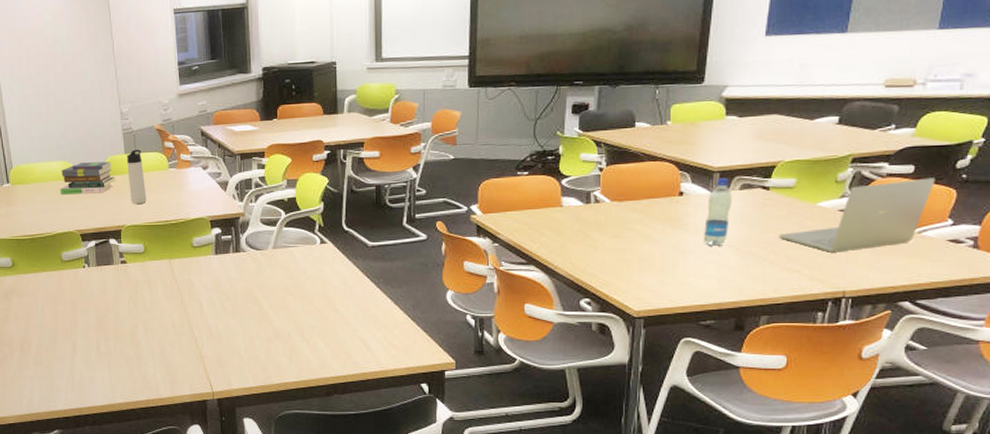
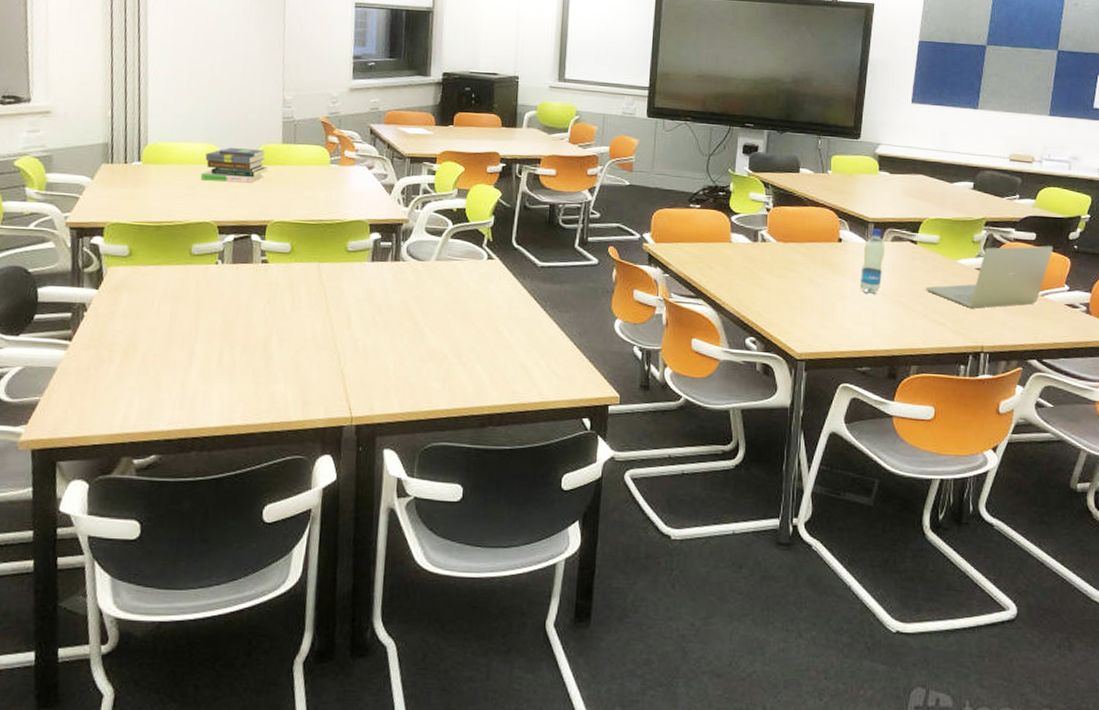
thermos bottle: present [127,149,147,205] -> none [282,140,301,200]

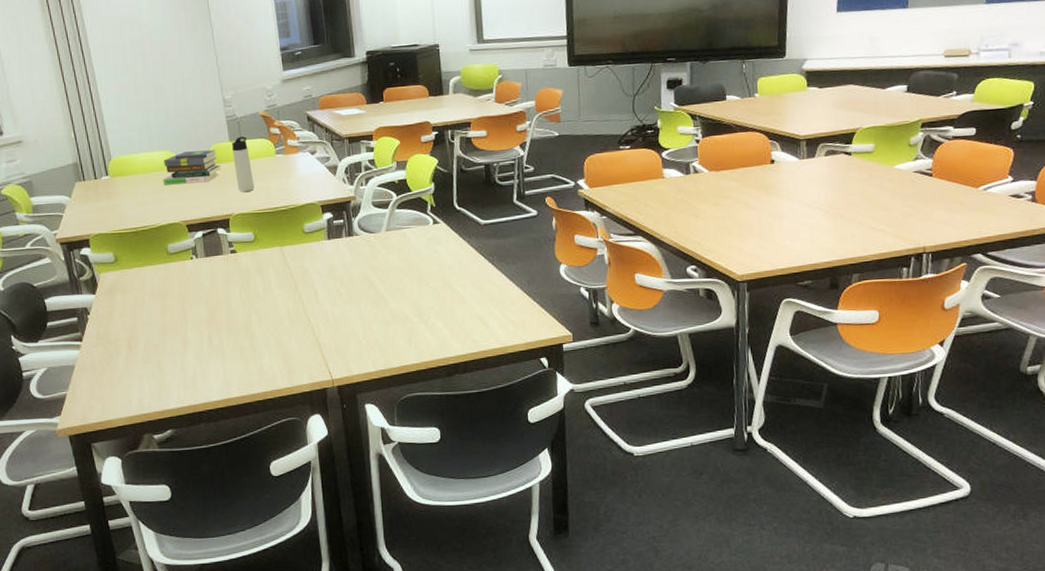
thermos bottle: none [282,140,301,200] -> present [232,136,255,193]
bottle: present [860,228,884,294] -> none [795,145,819,210]
laptop: present [926,245,1053,308] -> none [863,139,995,211]

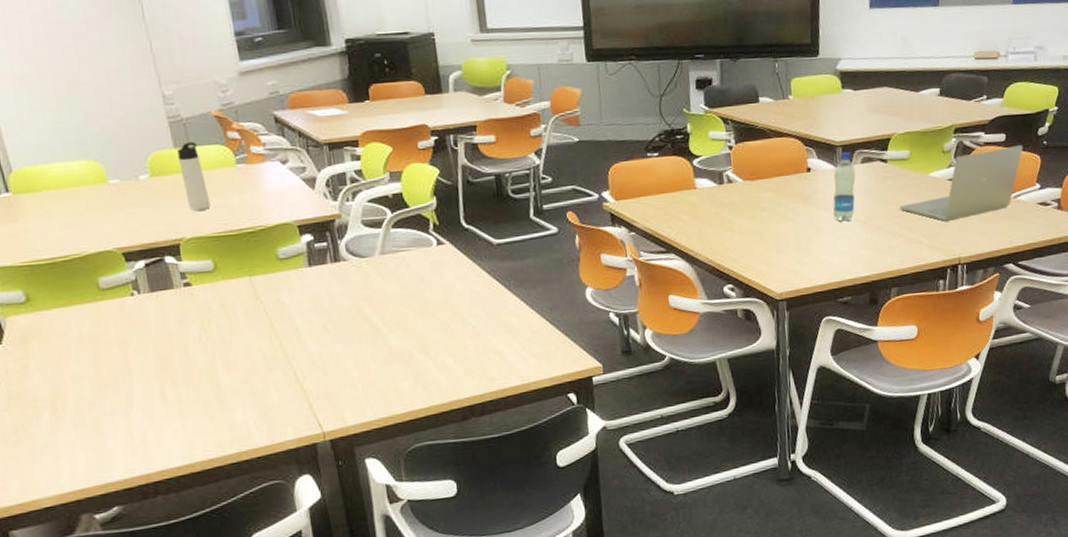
books: present [163,150,221,185] -> none [86,158,164,204]
bottle: none [795,145,819,210] -> present [833,151,856,222]
laptop: none [863,139,995,211] -> present [900,145,1023,221]

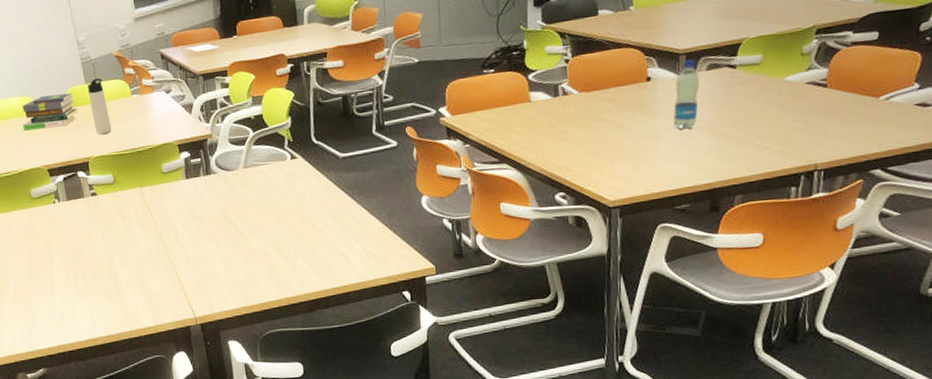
books: none [86,158,164,204] -> present [22,93,78,131]
laptop: present [900,145,1023,221] -> none [749,43,900,126]

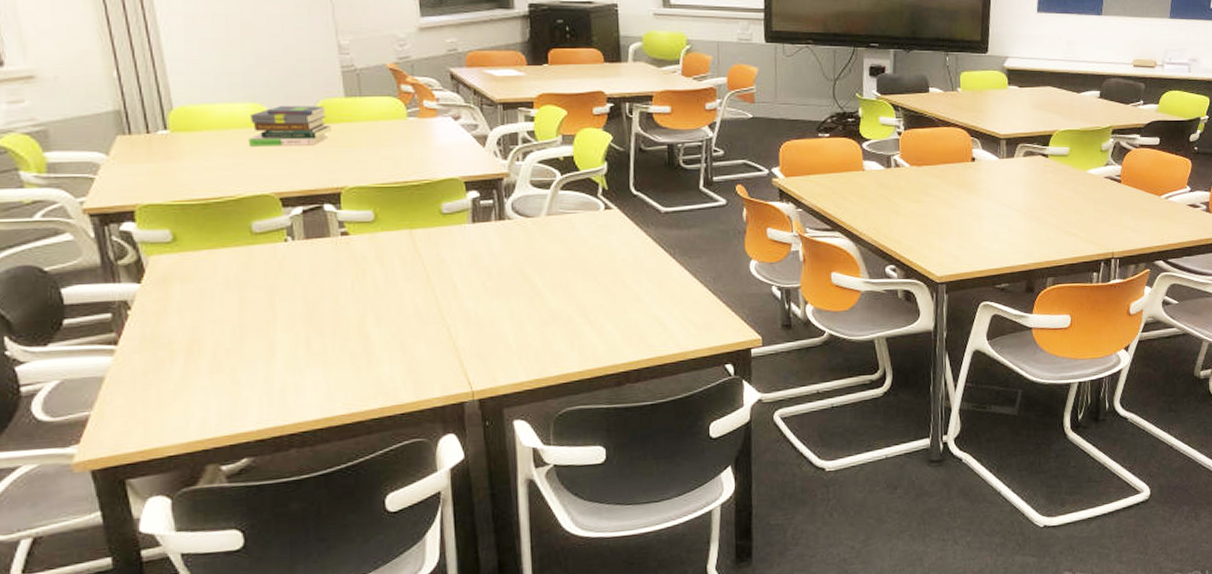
thermos bottle: present [88,78,112,135] -> none [348,92,377,161]
bottle: present [673,59,699,130] -> none [995,144,1017,211]

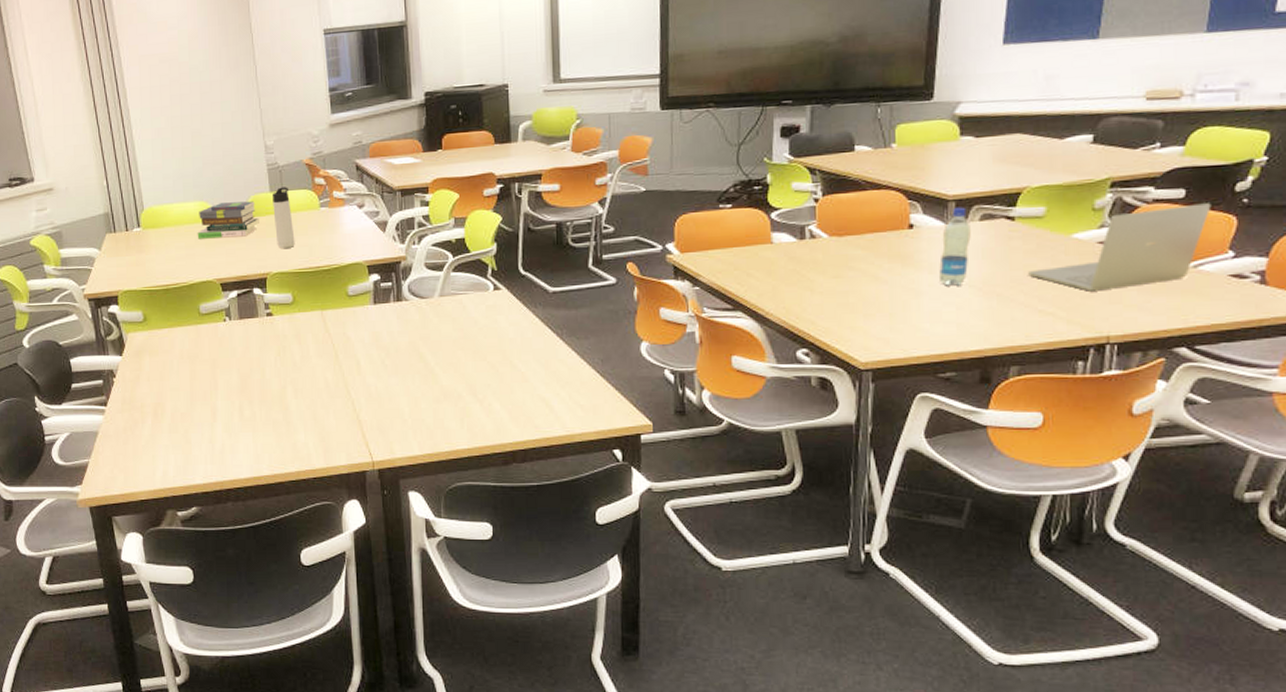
thermos bottle: none [348,92,377,161] -> present [273,187,295,249]
bottle: none [995,144,1017,211] -> present [939,207,971,286]
laptop: none [1058,149,1176,216] -> present [1028,203,1211,292]

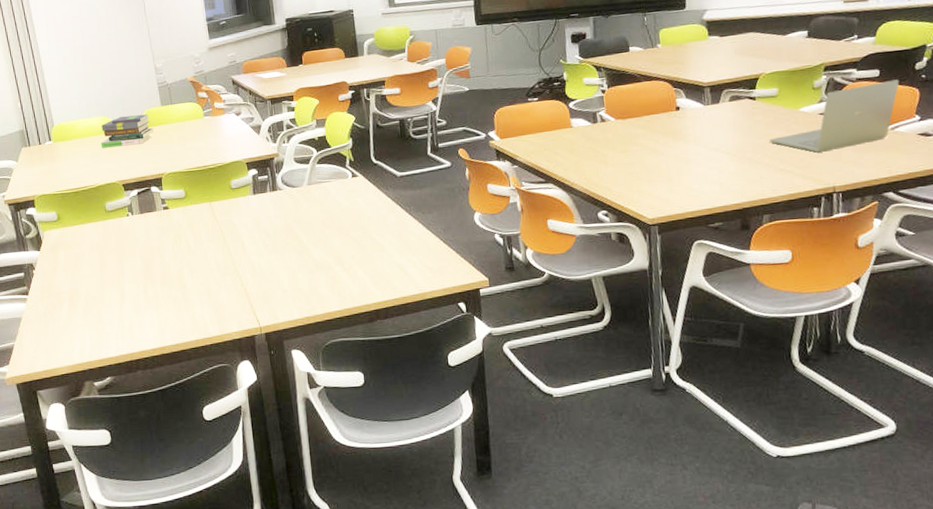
thermos bottle: present [273,187,295,249] -> none [163,101,185,153]
bottle: present [939,207,971,286] -> none [702,91,724,154]

